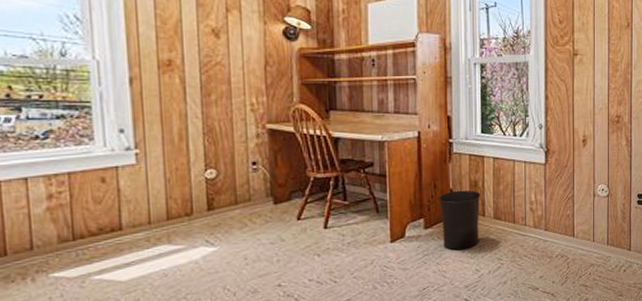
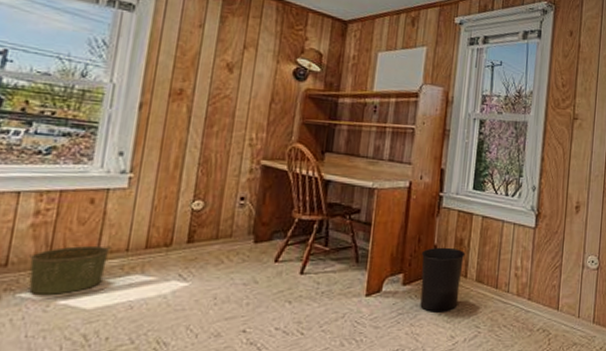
basket: none [53,220,133,273] -> present [29,246,111,295]

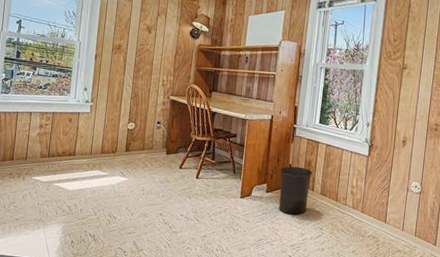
basket: present [29,246,111,295] -> none [38,149,82,180]

